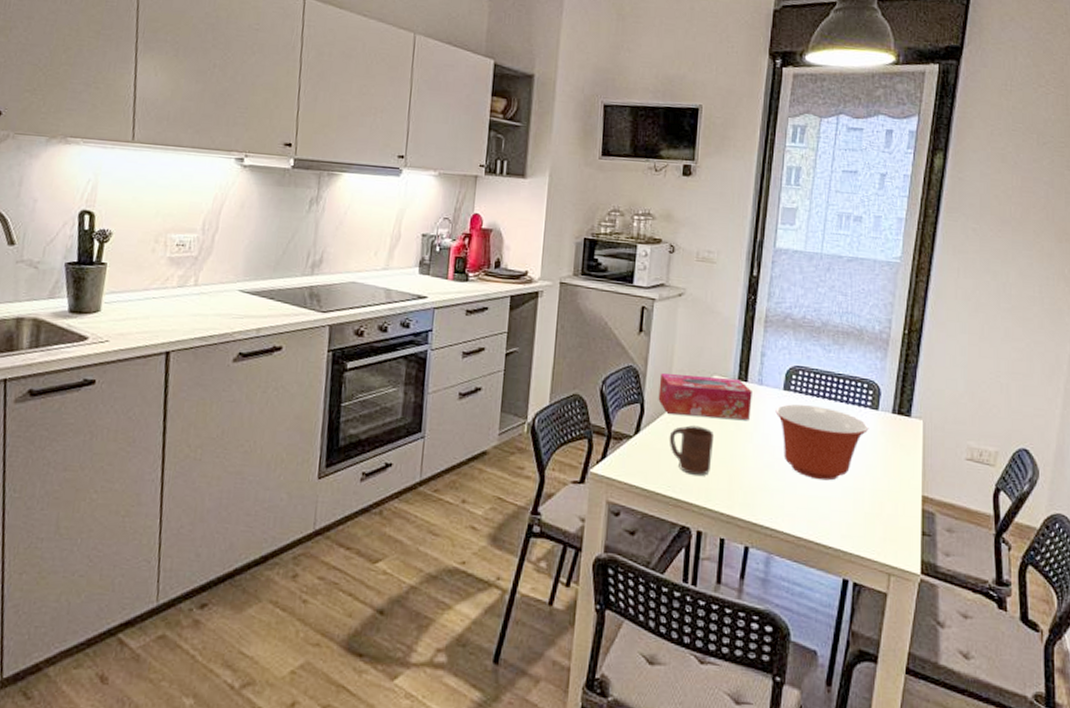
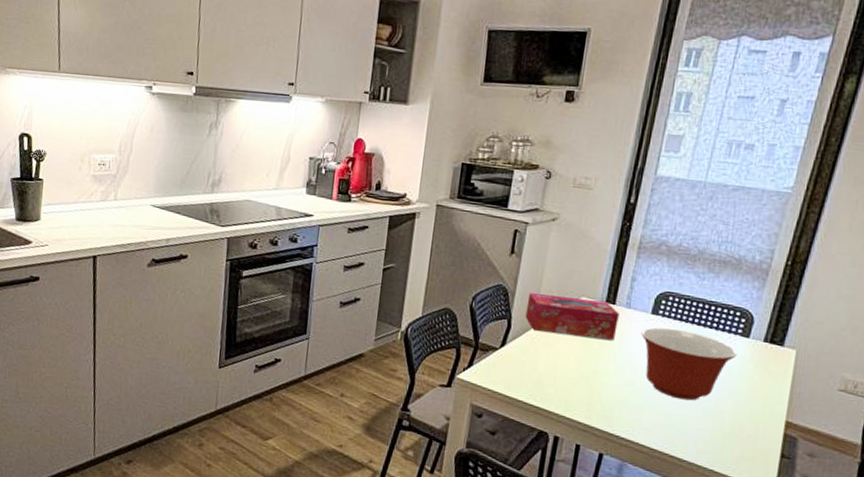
cup: present [669,425,713,475] -> none [533,342,577,388]

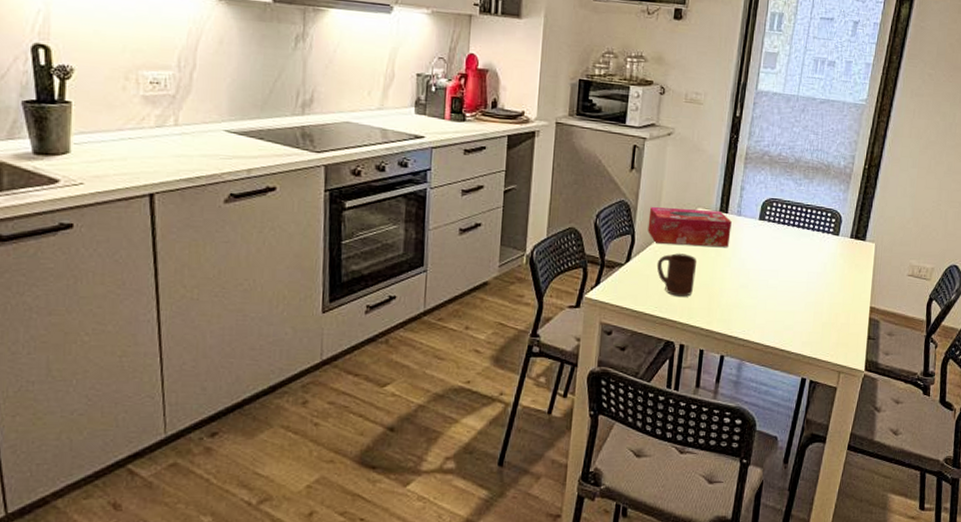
cup: none [533,342,577,388] -> present [656,253,696,297]
mixing bowl: present [641,327,738,401] -> none [751,232,830,297]

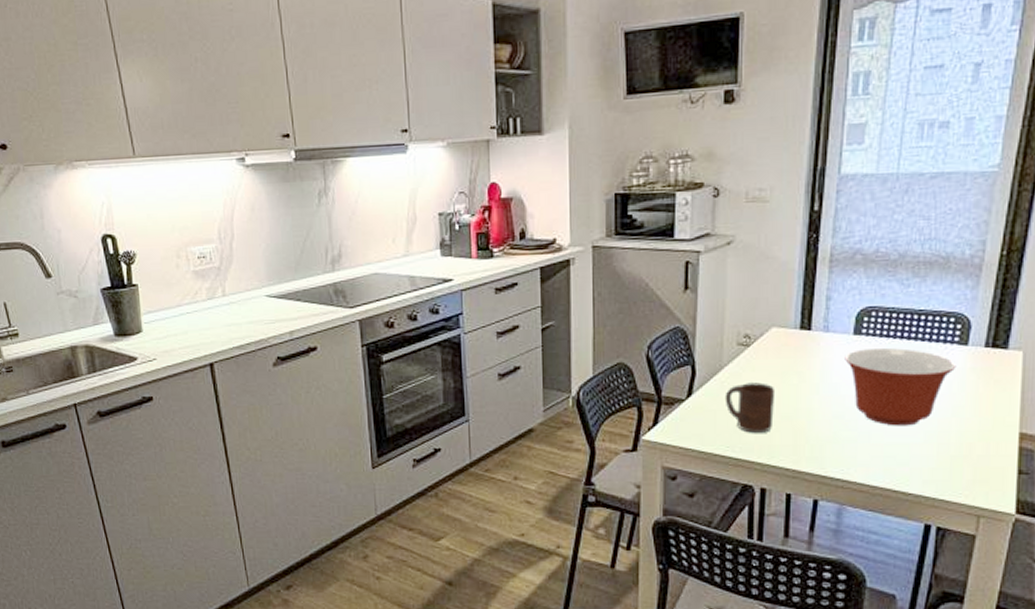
tissue box: present [647,207,732,247] -> none [710,329,817,373]
mixing bowl: none [751,232,830,297] -> present [845,348,957,426]

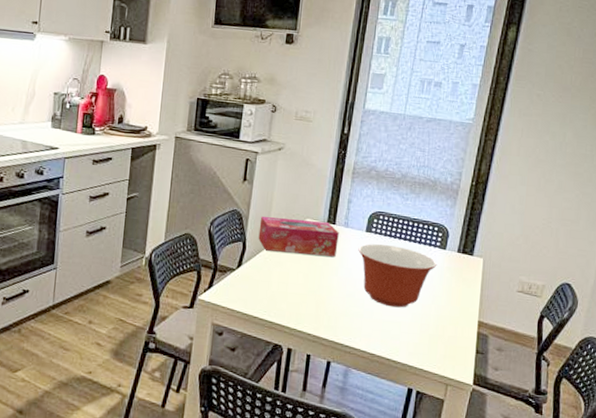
tissue box: none [710,329,817,373] -> present [258,217,339,257]
cup: present [725,382,774,433] -> none [266,261,305,303]

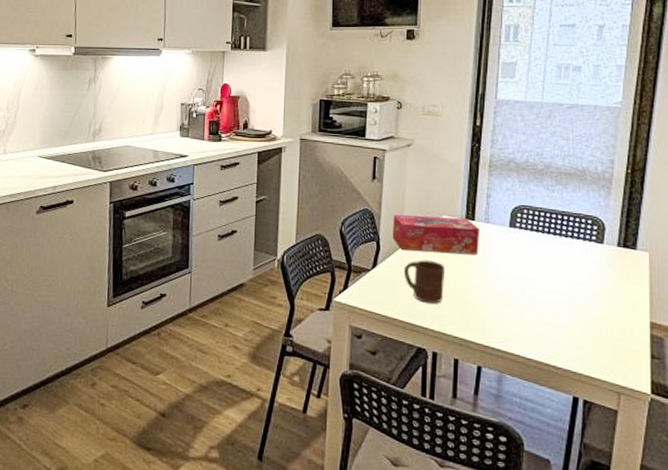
cup: none [266,261,305,303] -> present [403,260,444,304]
mixing bowl: present [358,244,437,308] -> none [502,240,595,308]

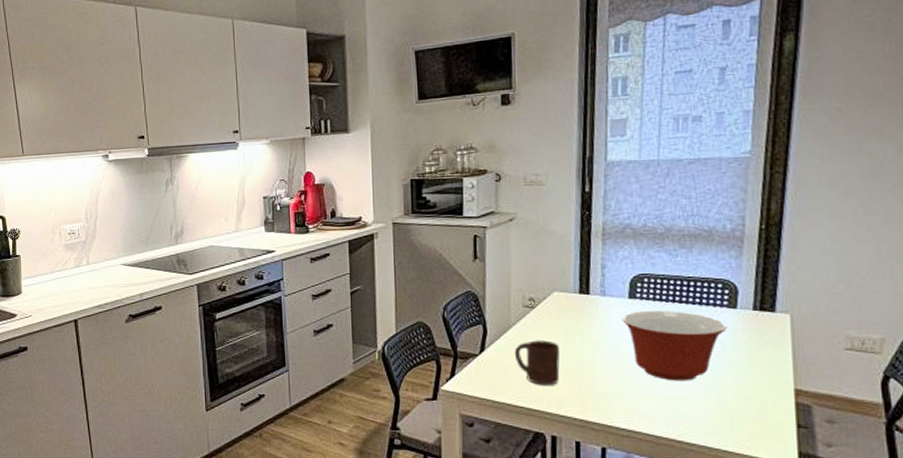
tissue box: present [392,215,479,254] -> none [499,293,596,331]
mixing bowl: none [502,240,595,308] -> present [622,311,728,381]

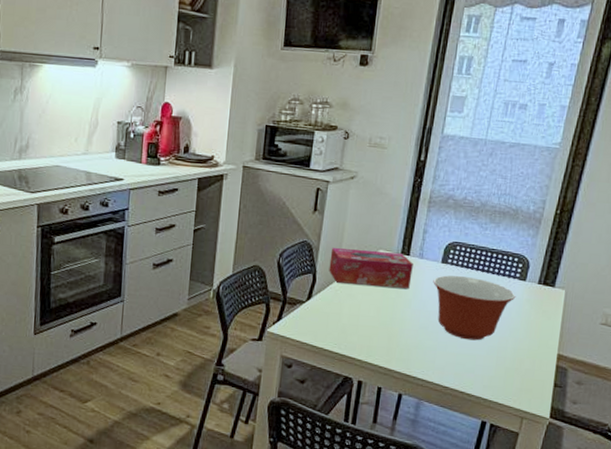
tissue box: none [499,293,596,331] -> present [329,248,413,289]
cup: present [514,340,560,385] -> none [337,293,377,335]

